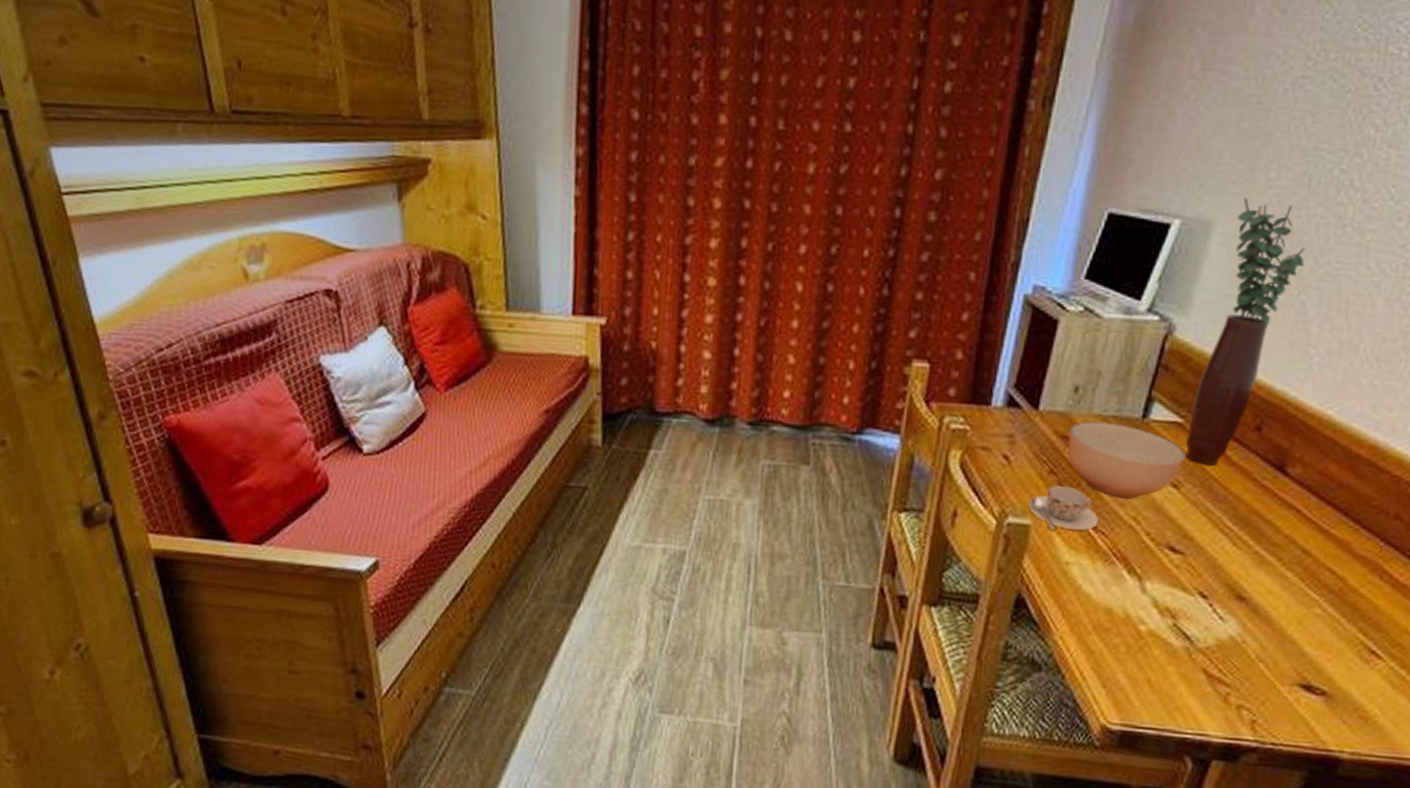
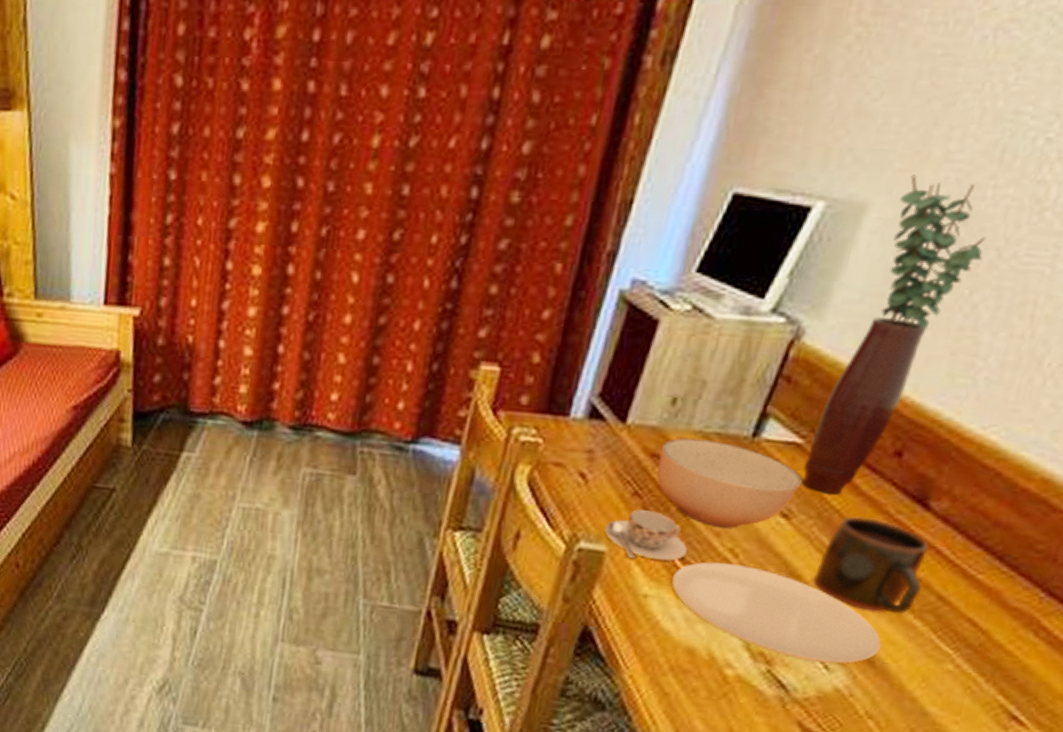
plate: none [1087,529,1264,615] -> present [671,562,882,664]
mug: none [1203,484,1290,568] -> present [814,516,929,615]

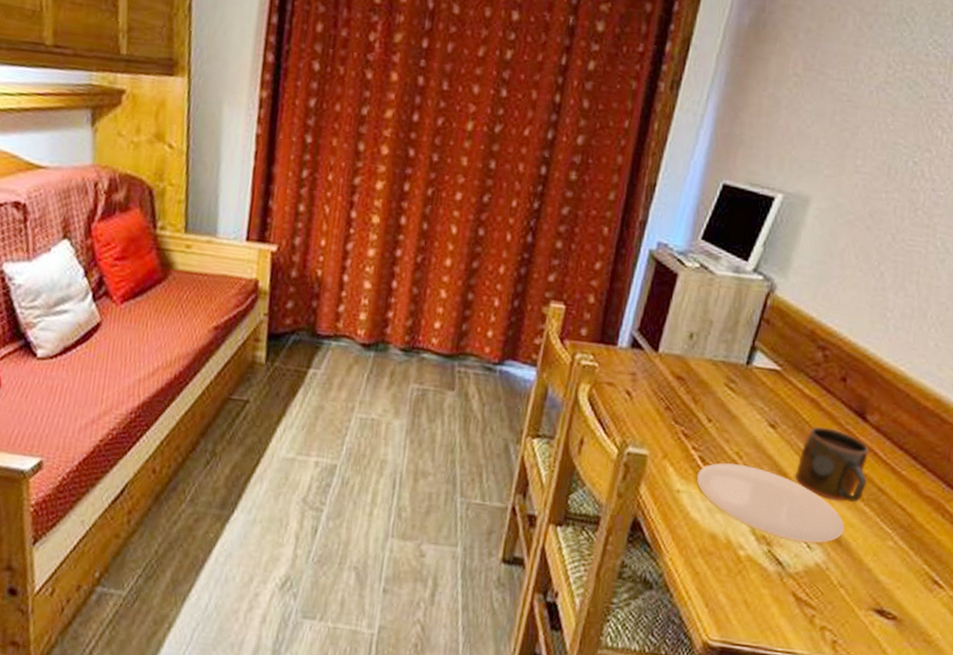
teacup: present [605,509,688,562] -> none [647,421,707,463]
bowl: present [656,438,802,528] -> none [682,364,782,436]
vase: present [802,174,987,495] -> none [782,179,885,410]

